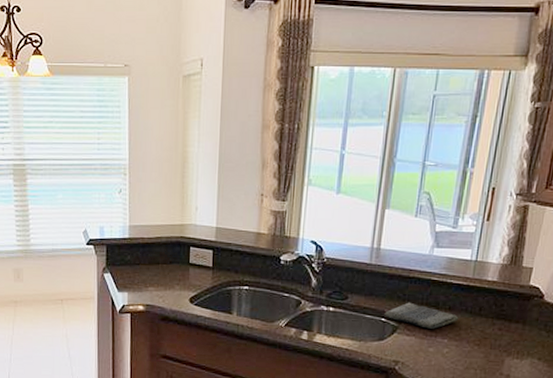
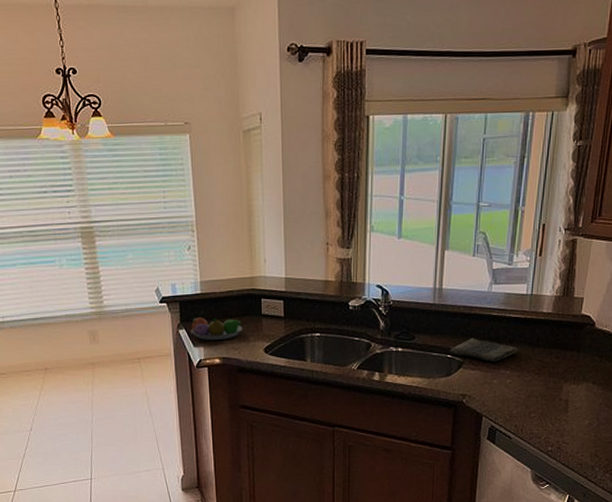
fruit bowl: none [116,262,169,286] -> present [191,317,243,340]

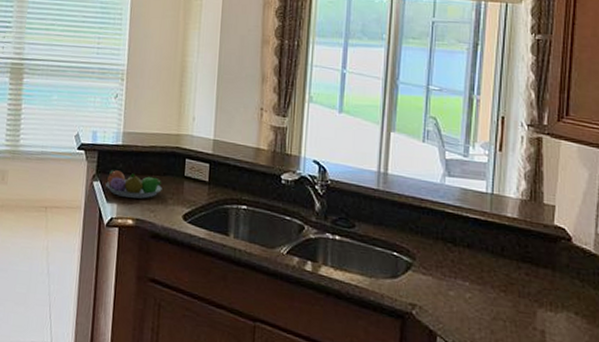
dish towel: present [450,338,519,362] -> none [396,235,480,269]

